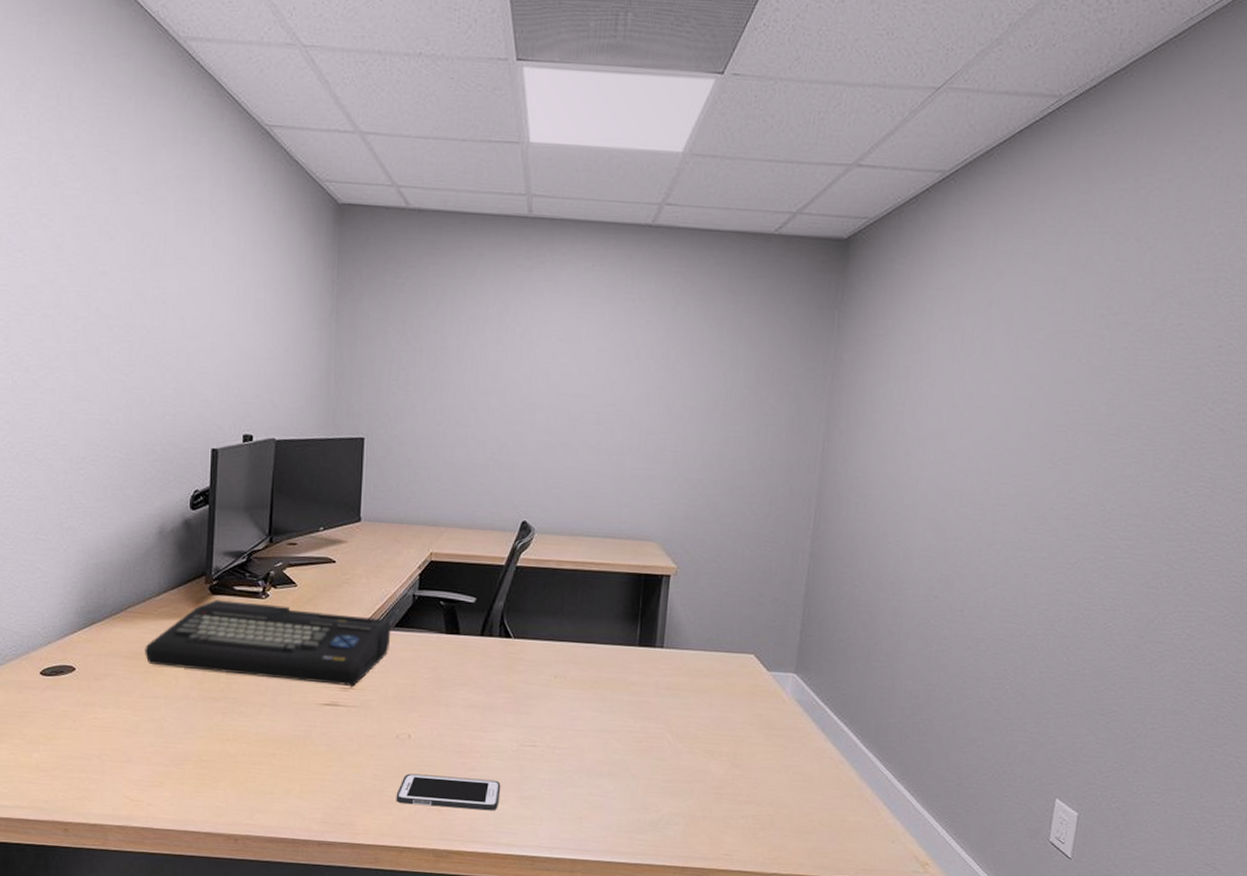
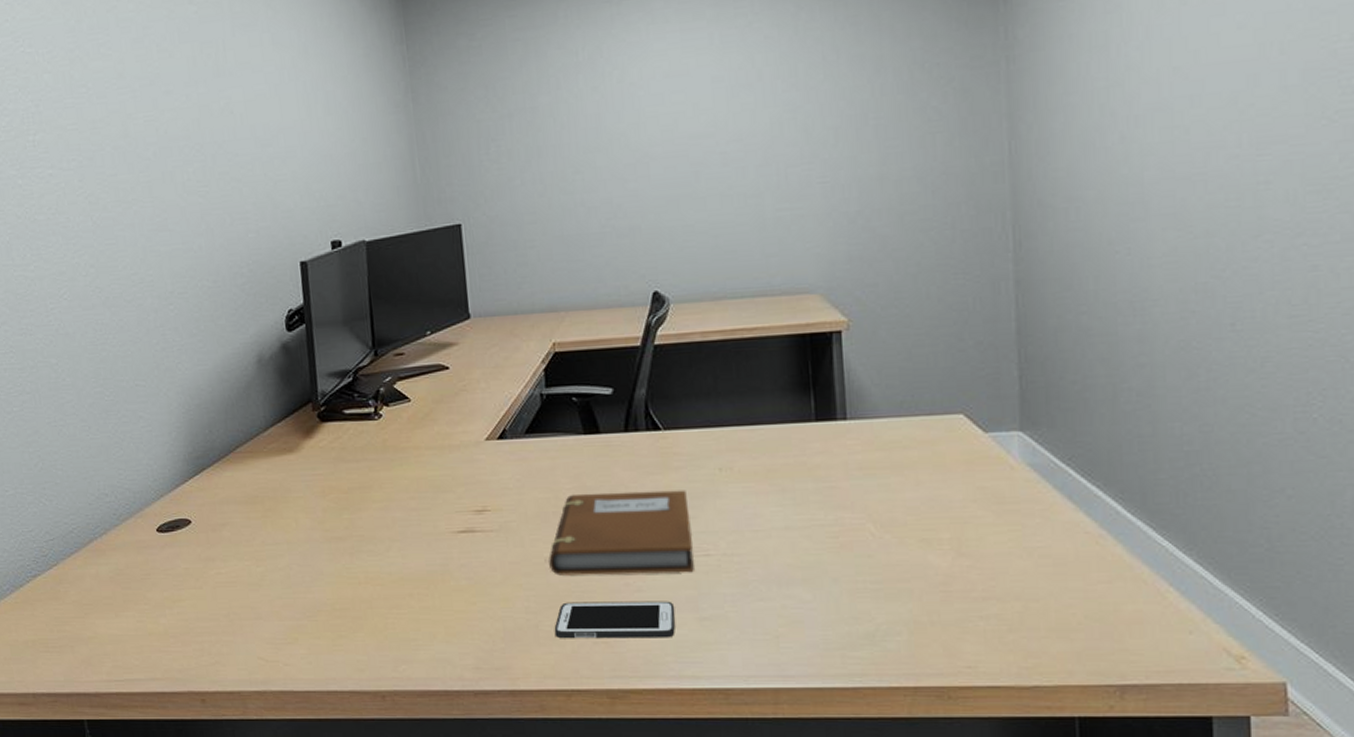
home computer: present [145,598,392,686] -> none [259,425,522,508]
notebook: none [400,683,525,759] -> present [549,490,694,575]

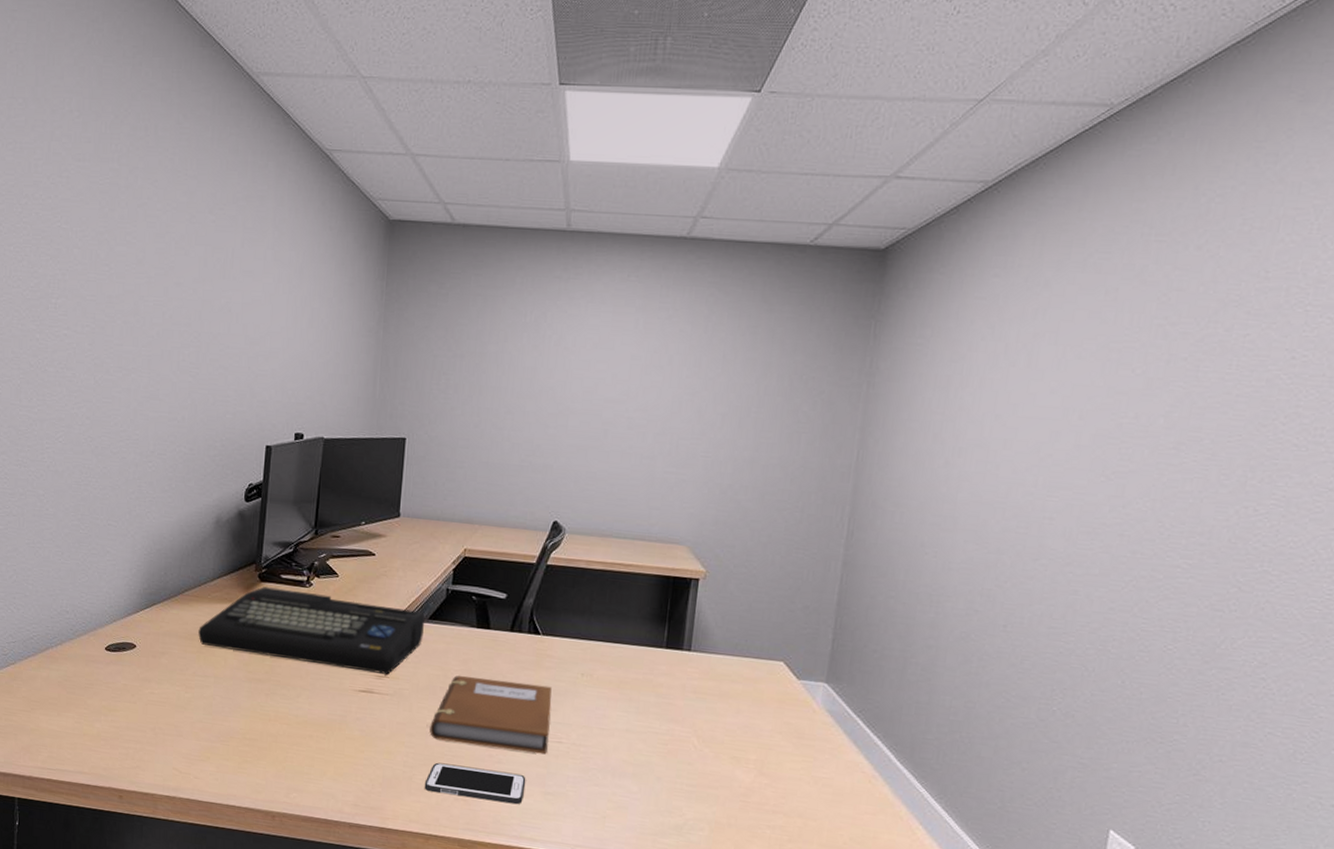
home computer: none [259,425,522,508] -> present [198,586,425,675]

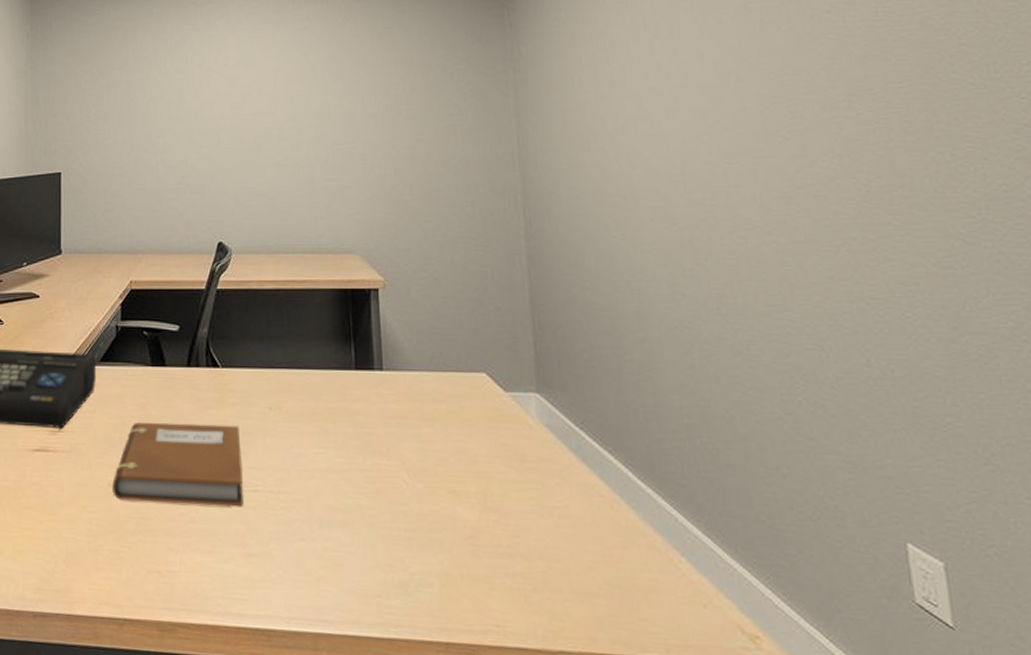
cell phone: present [424,762,526,805] -> none [112,528,225,572]

